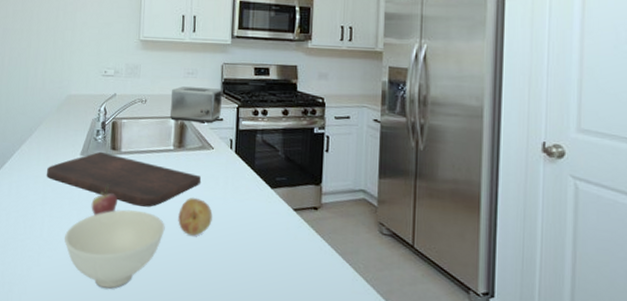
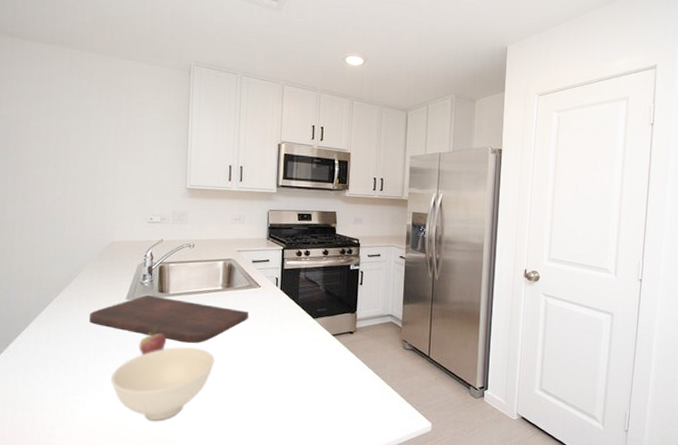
toaster: present [170,86,222,124] -> none [218,231,268,265]
fruit: present [178,198,213,236] -> none [227,332,260,365]

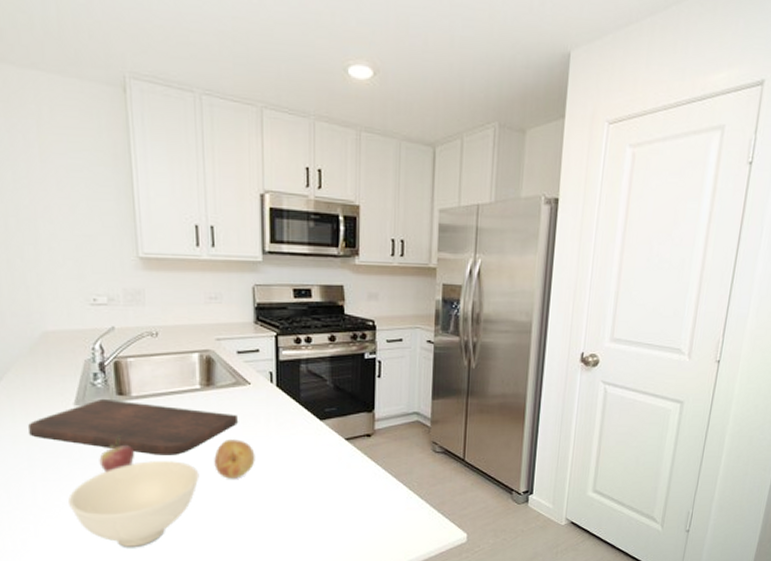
fruit: none [227,332,260,365] -> present [214,439,255,479]

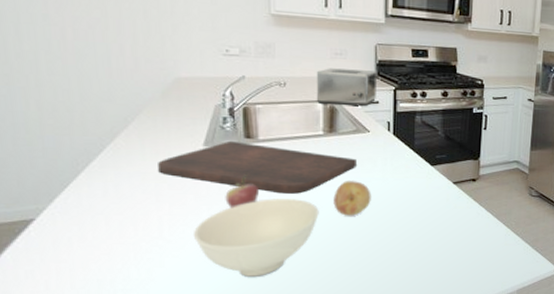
toaster: none [190,314,256,356] -> present [316,68,376,107]

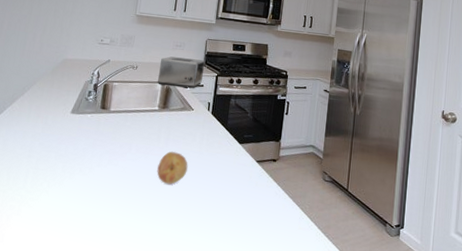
cutting board: present [158,140,356,194] -> none [35,110,180,160]
bowl: present [193,199,319,277] -> none [47,162,145,234]
fruit: present [225,173,260,208] -> none [76,138,103,168]

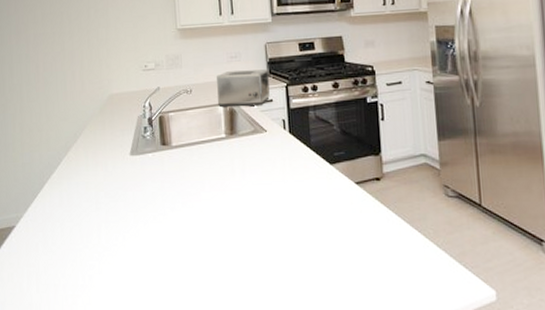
fruit: present [157,151,188,185] -> none [238,184,274,223]

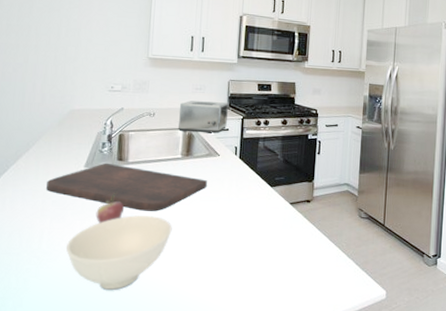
cutting board: none [97,148,257,199] -> present [46,163,207,211]
bowl: none [123,205,227,288] -> present [65,215,172,290]
fruit: none [147,180,175,215] -> present [96,192,125,224]

